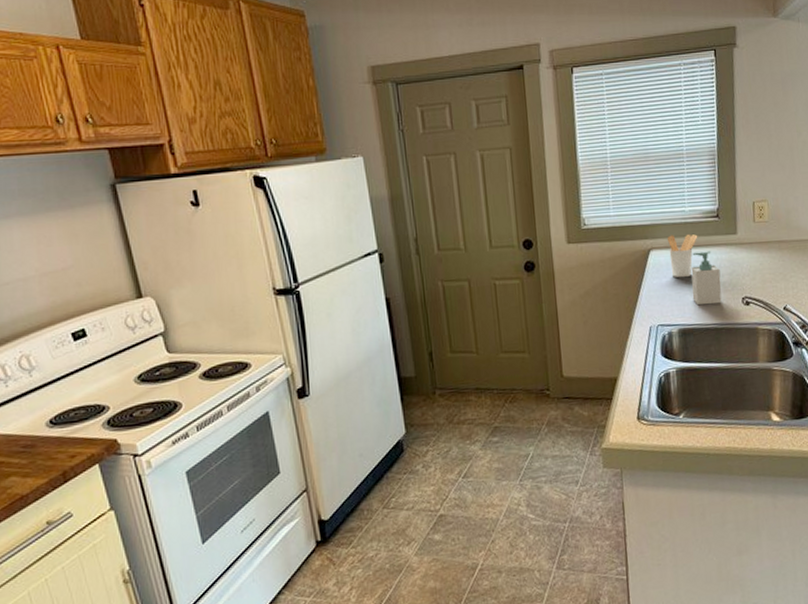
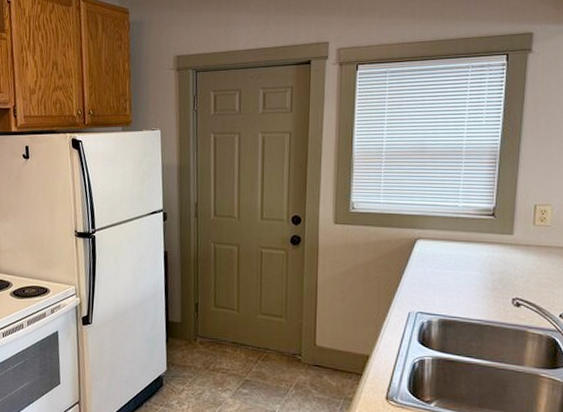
utensil holder: present [666,233,698,278] -> none [436,227,470,271]
soap bottle: present [691,251,722,306] -> none [457,247,490,301]

